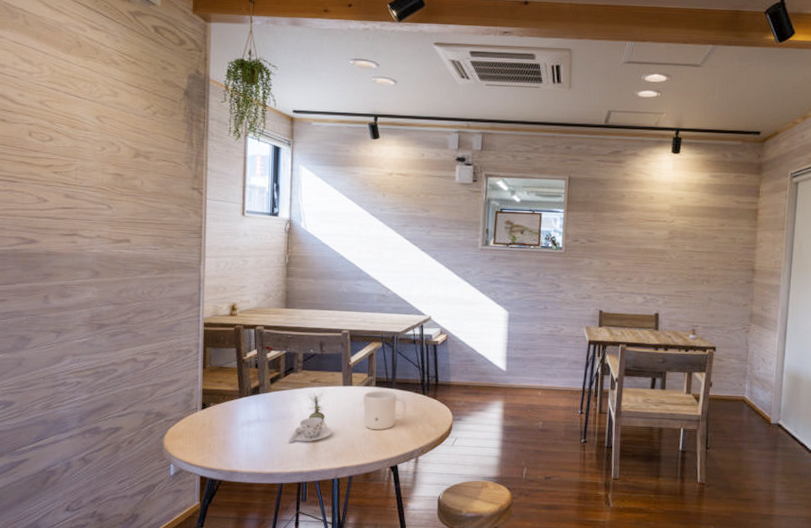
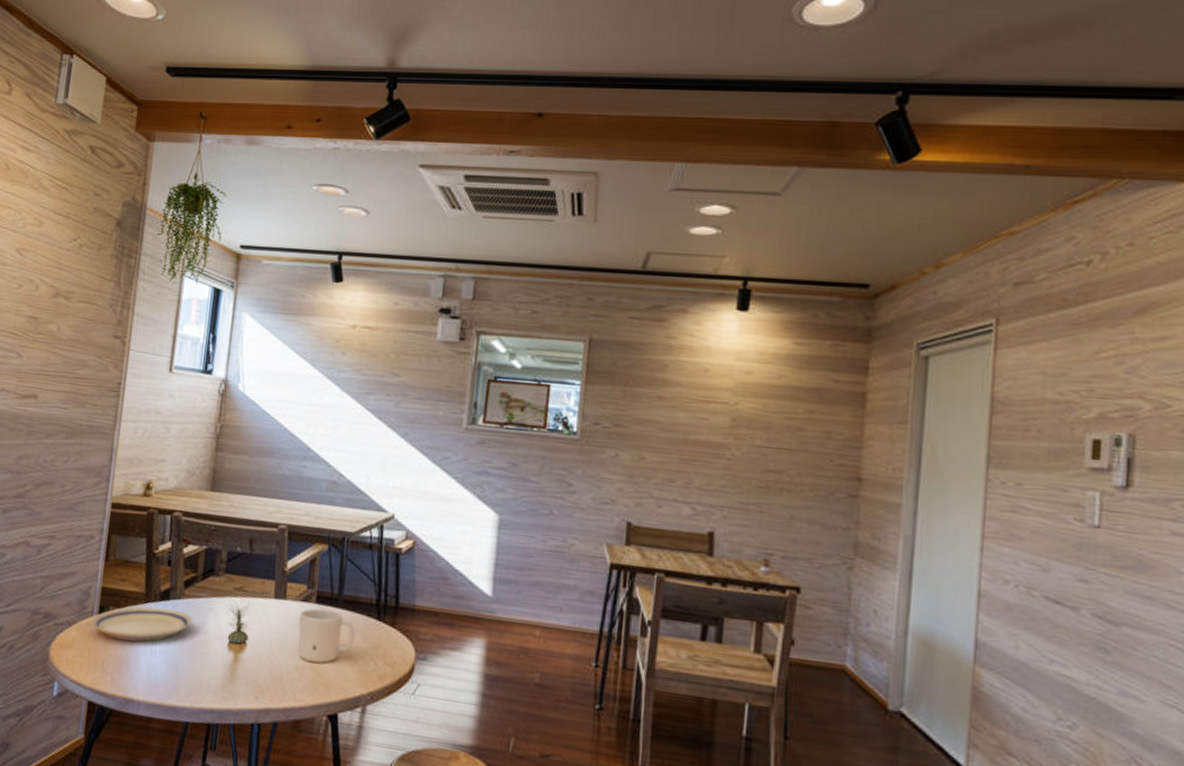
plate: none [197,400,279,428] -> present [92,606,192,642]
teacup: present [289,417,333,442] -> none [200,636,257,669]

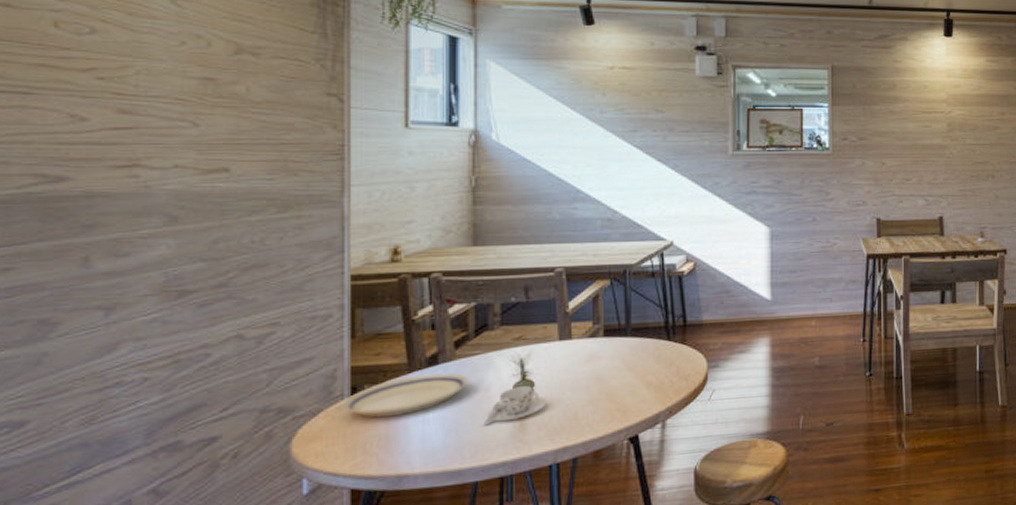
teacup: none [200,636,257,669] -> present [484,386,547,424]
mug: present [297,608,355,663] -> none [588,340,647,394]

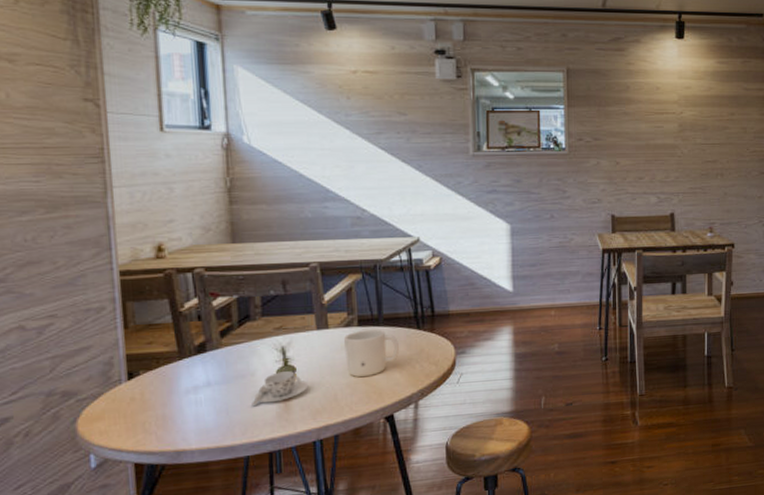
plate: present [344,373,468,418] -> none [122,359,235,400]
mug: none [588,340,647,394] -> present [344,329,399,378]

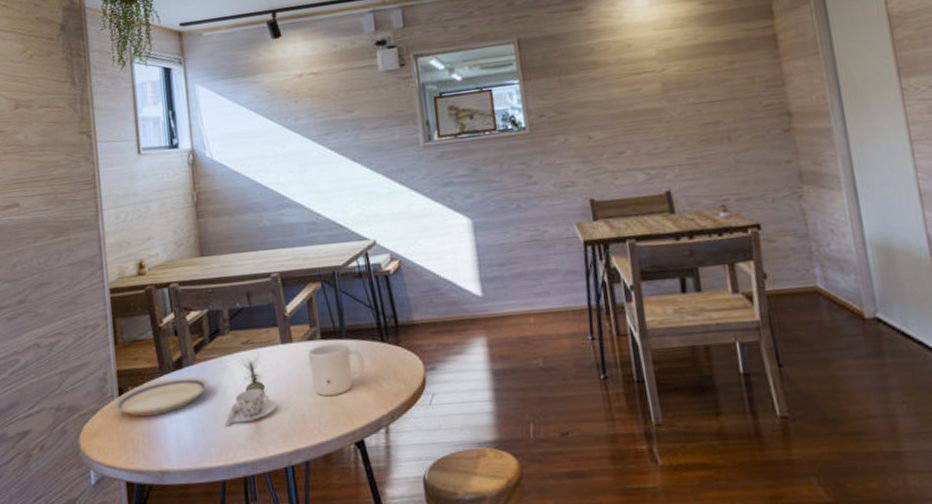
plate: none [122,359,235,400] -> present [114,376,208,417]

